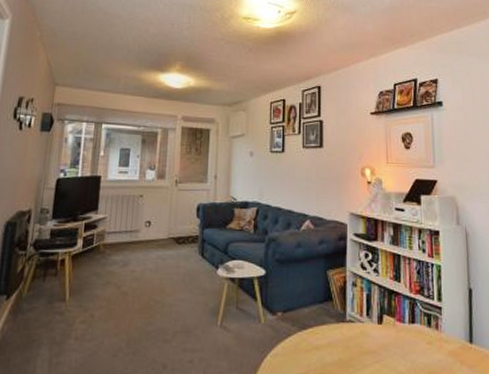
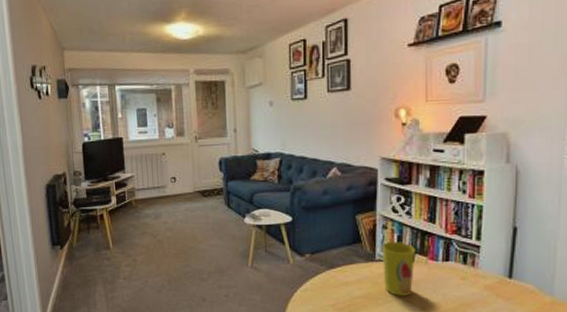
cup: none [351,301,384,363] -> present [381,242,416,296]

